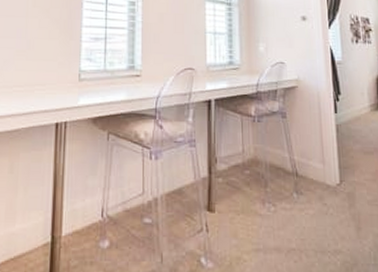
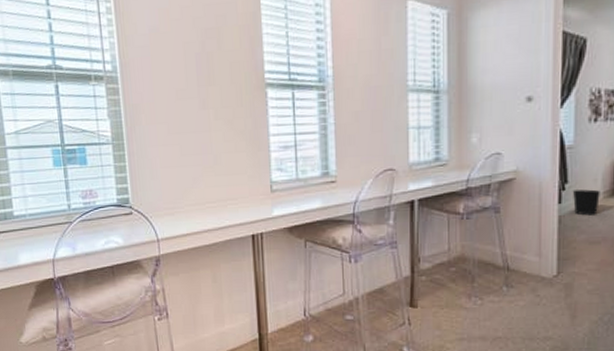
wastebasket: none [345,101,368,126] -> present [572,189,600,216]

